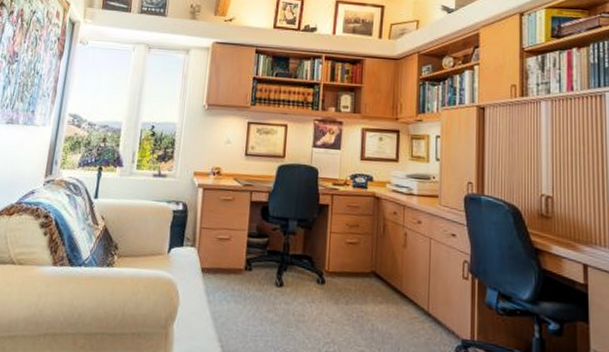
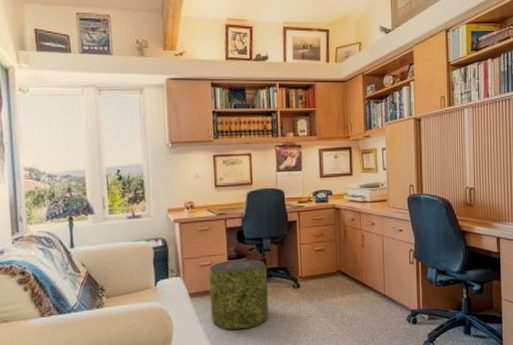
pouf: none [221,237,289,322] -> present [208,259,269,330]

